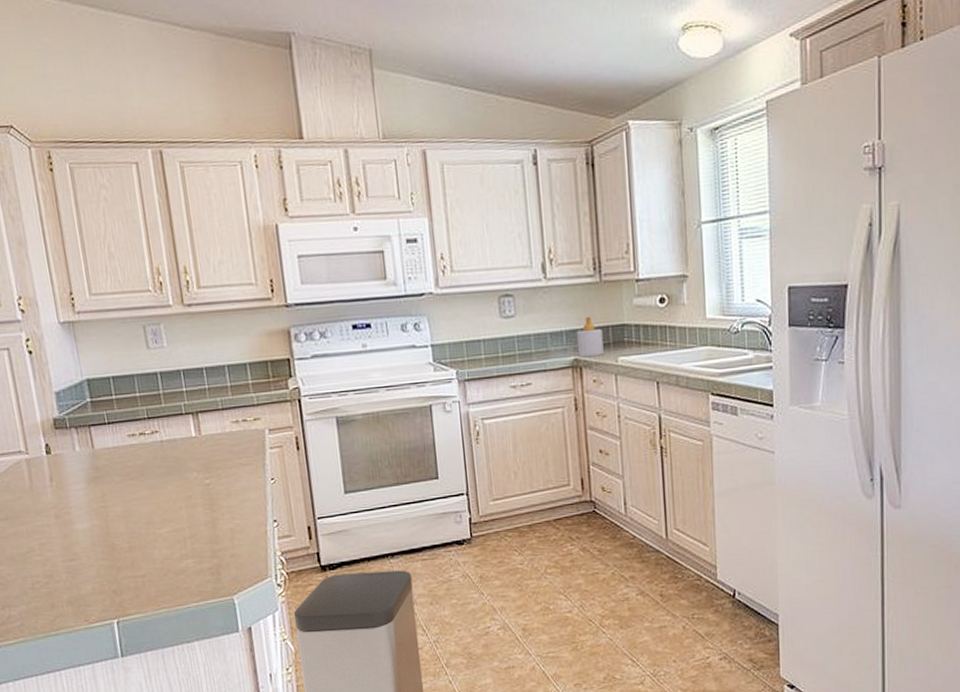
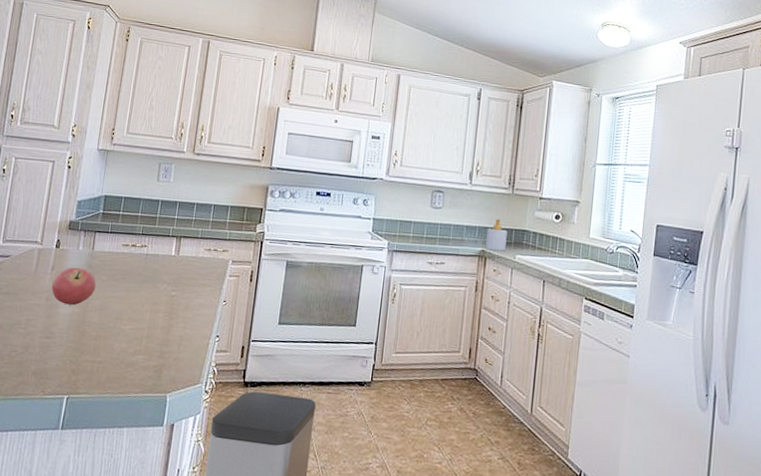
fruit: none [56,472,111,519] -> present [51,267,96,305]

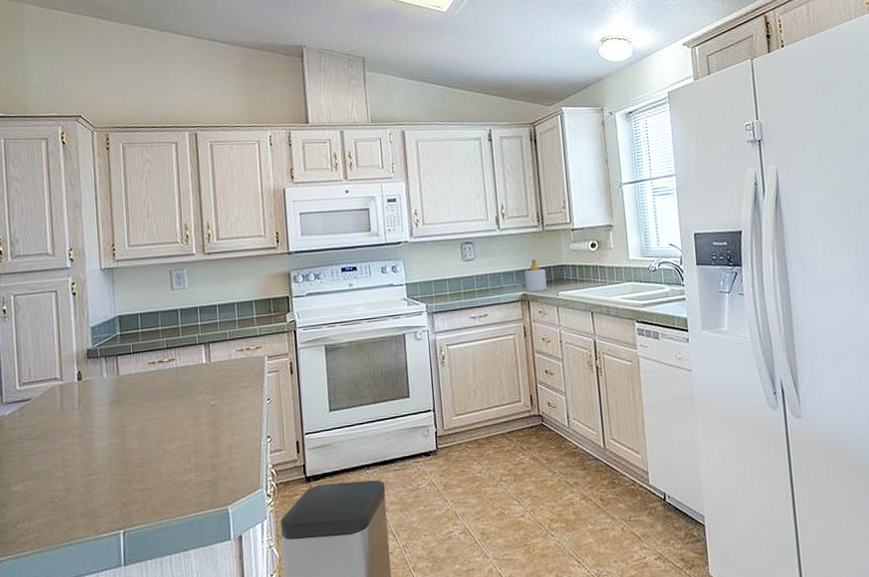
fruit: present [51,267,96,305] -> none [82,396,130,437]

